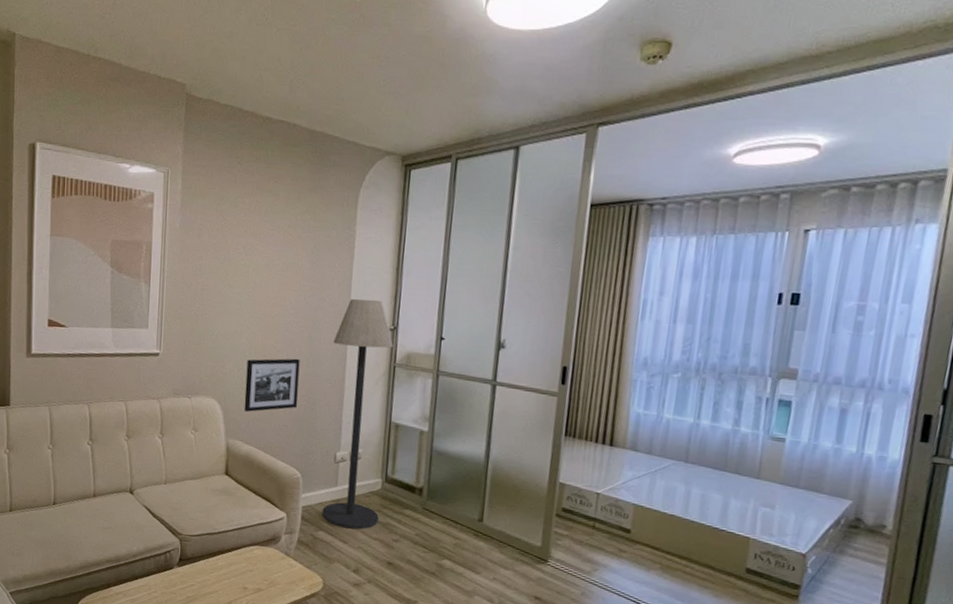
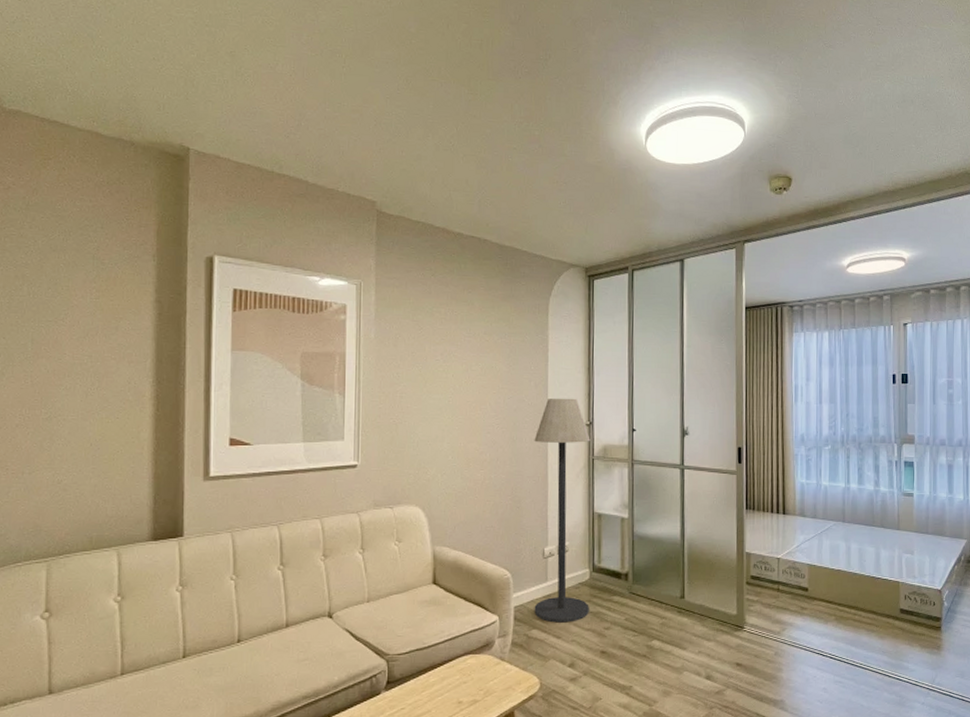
picture frame: present [244,358,300,412] -> none [449,459,504,516]

